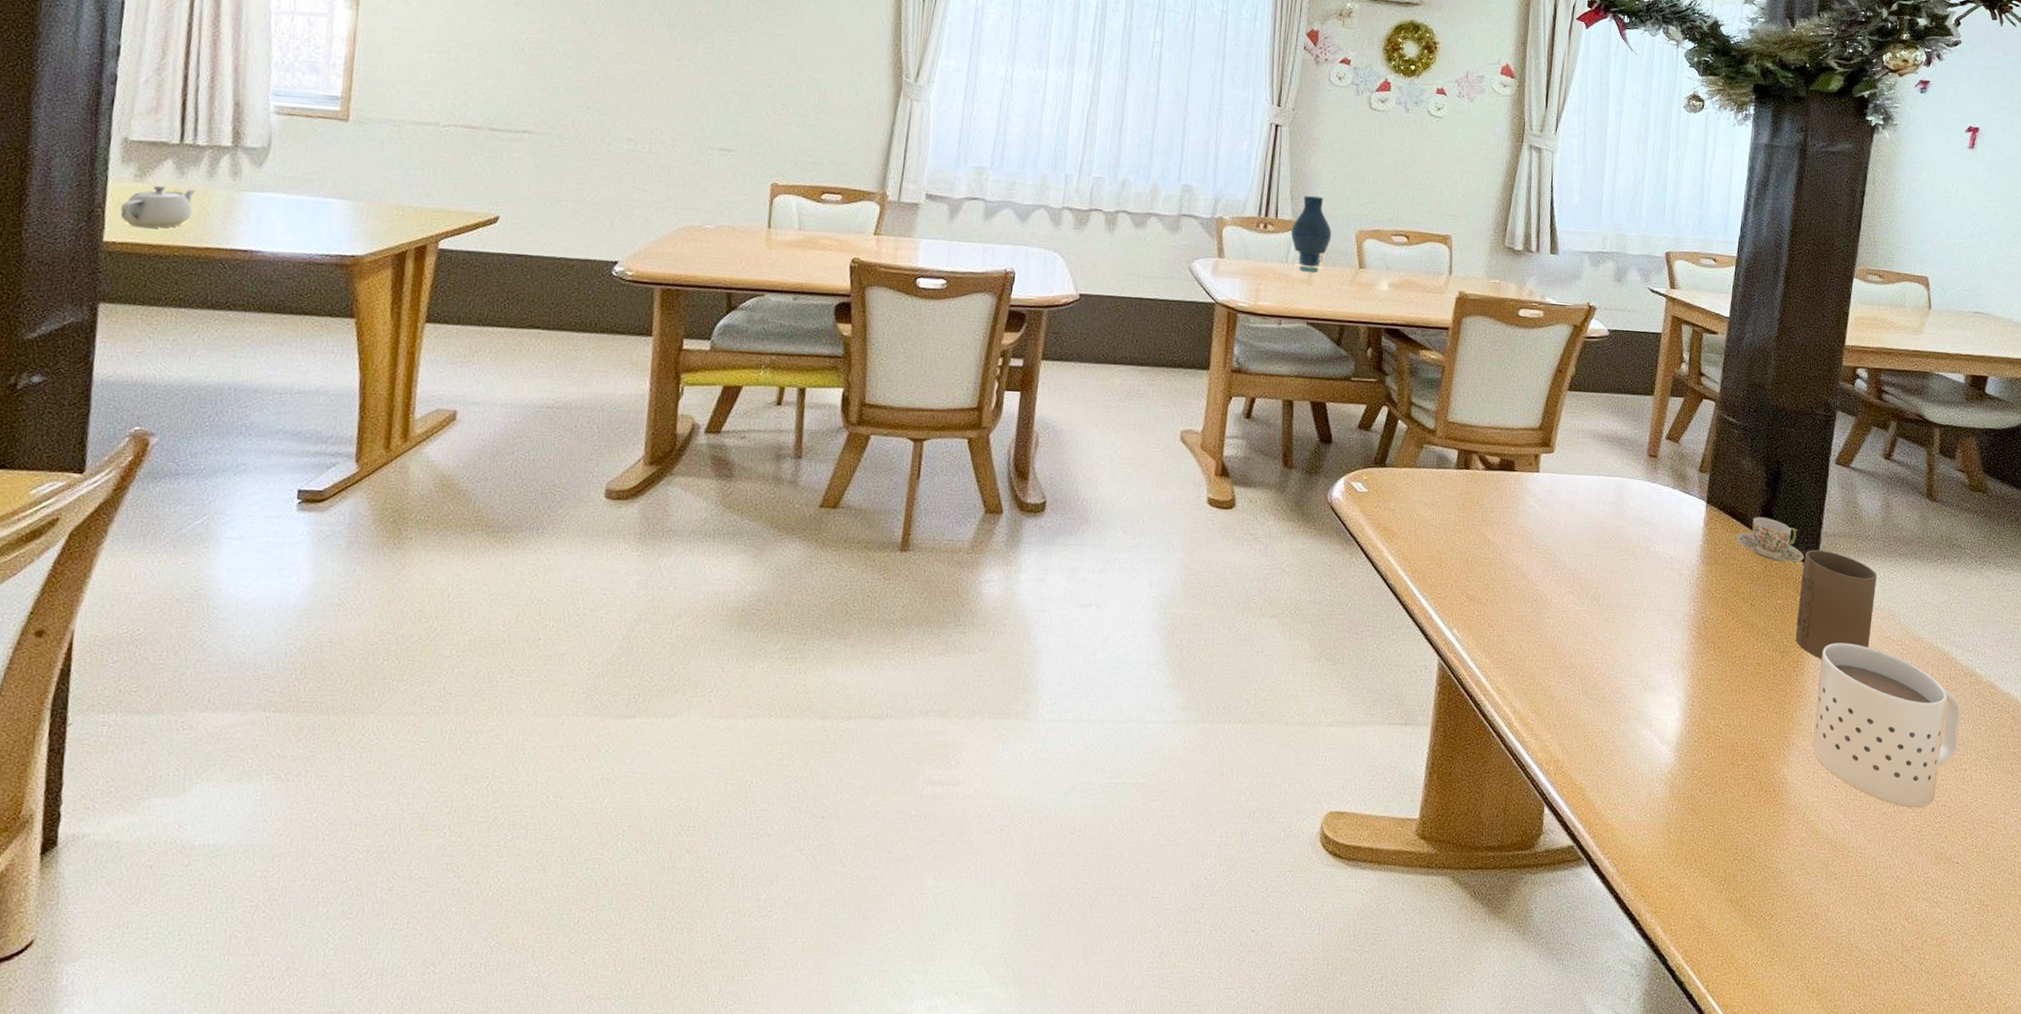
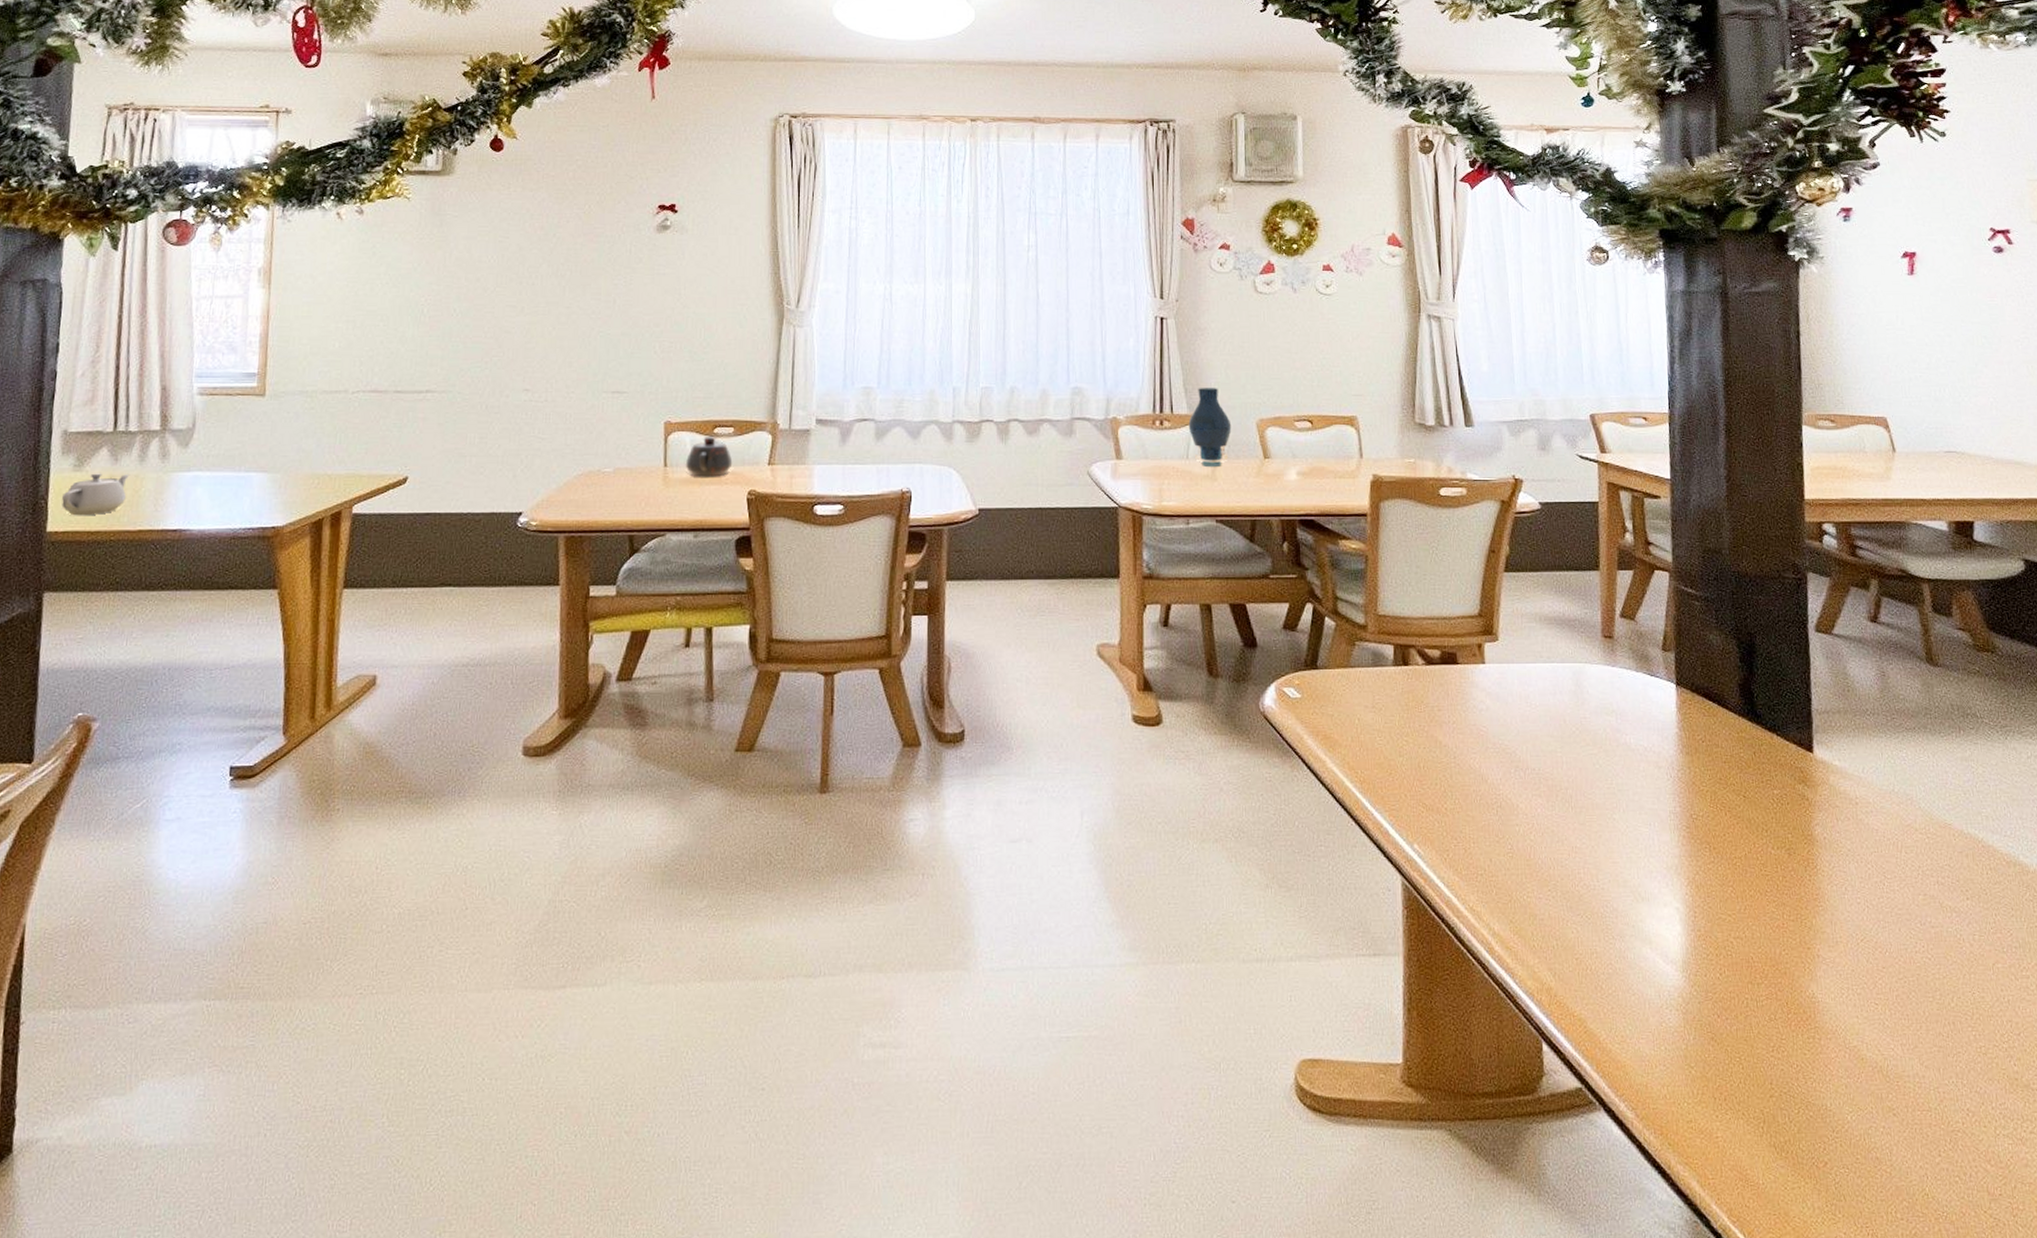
teapot: none [789,201,839,242] -> present [685,435,733,477]
teacup: present [1736,516,1804,563] -> none [1715,696,1796,746]
cup: present [1795,549,1877,659] -> none [1796,729,1889,855]
mug: present [1813,643,1961,808] -> none [1834,835,2014,1026]

